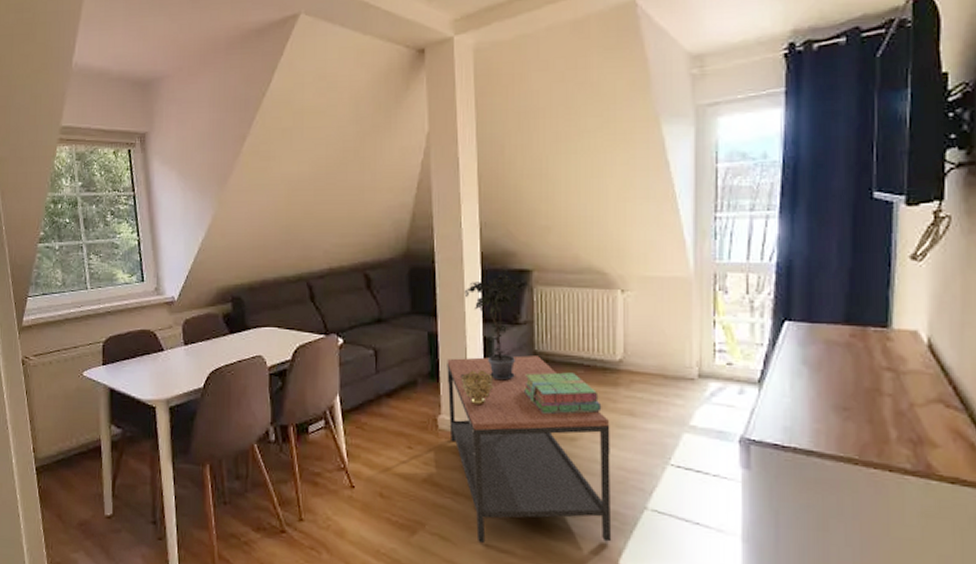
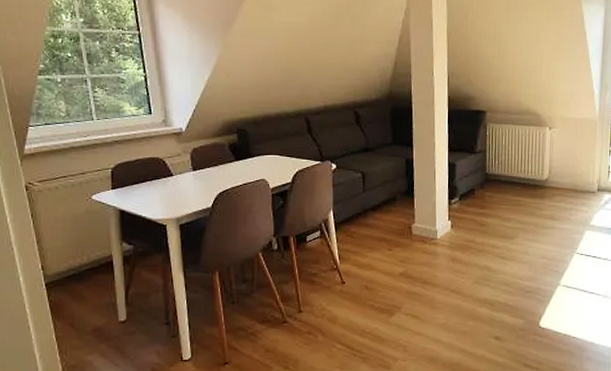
coffee table: present [447,355,612,543] -> none [420,177,538,318]
decorative bowl: present [460,370,494,406] -> none [430,189,456,216]
potted plant: present [464,270,531,381] -> none [434,111,485,196]
stack of books: present [523,372,602,414] -> none [477,189,532,220]

